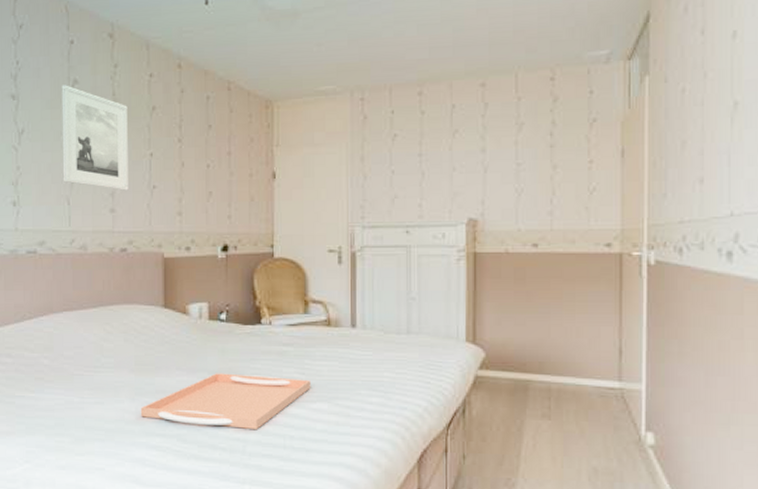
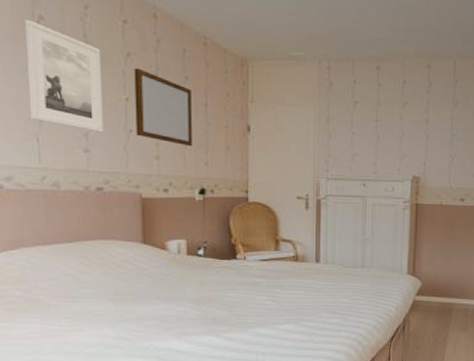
serving tray: present [140,373,311,429] -> none [120,301,280,348]
writing board: none [159,121,215,200] -> present [134,68,192,147]

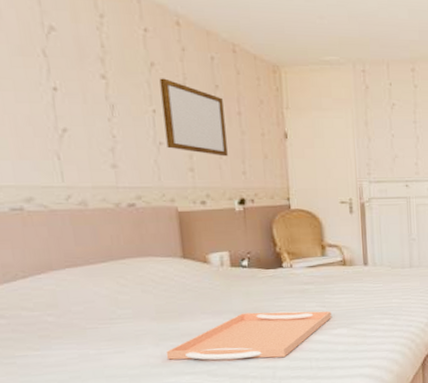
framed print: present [24,19,103,132] -> none [33,30,131,146]
serving tray: none [120,301,280,348] -> present [166,311,331,360]

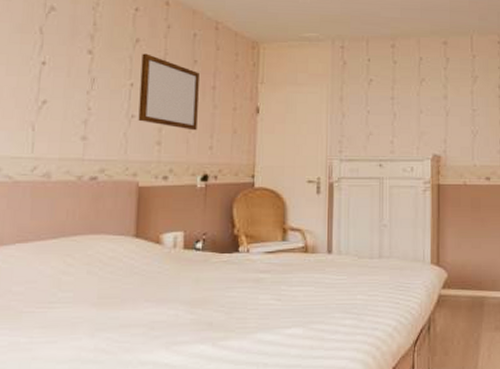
serving tray: present [166,311,331,360] -> none [99,303,286,360]

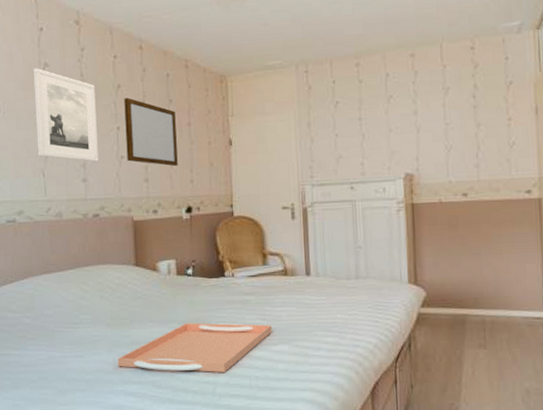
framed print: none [28,11,109,119] -> present [33,68,99,162]
serving tray: none [99,303,286,360] -> present [117,323,272,372]

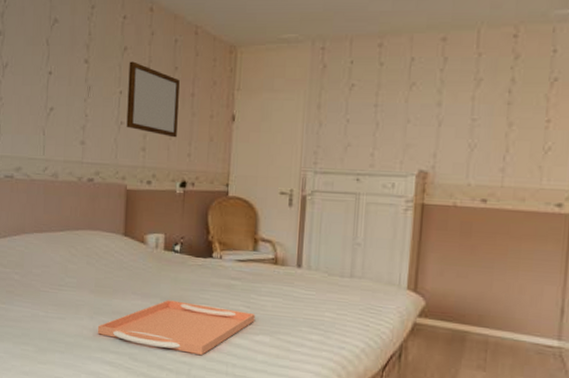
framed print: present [33,68,99,162] -> none [40,23,102,125]

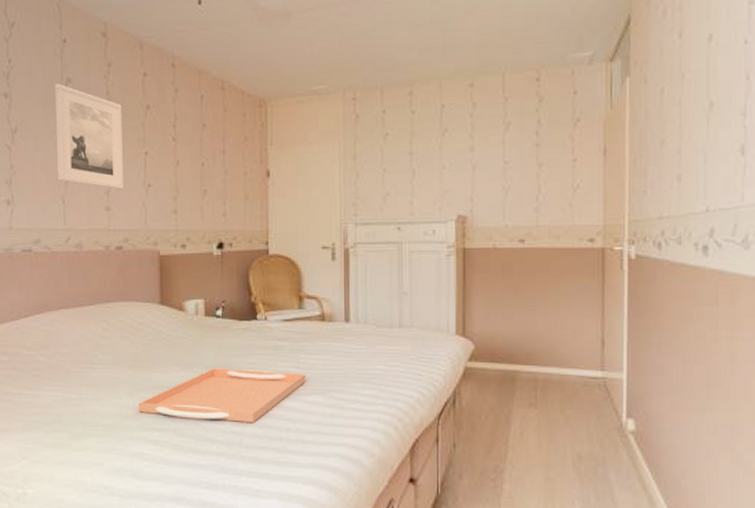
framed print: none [40,23,102,125] -> present [55,83,124,189]
writing board: present [126,61,180,138] -> none [153,120,210,198]

